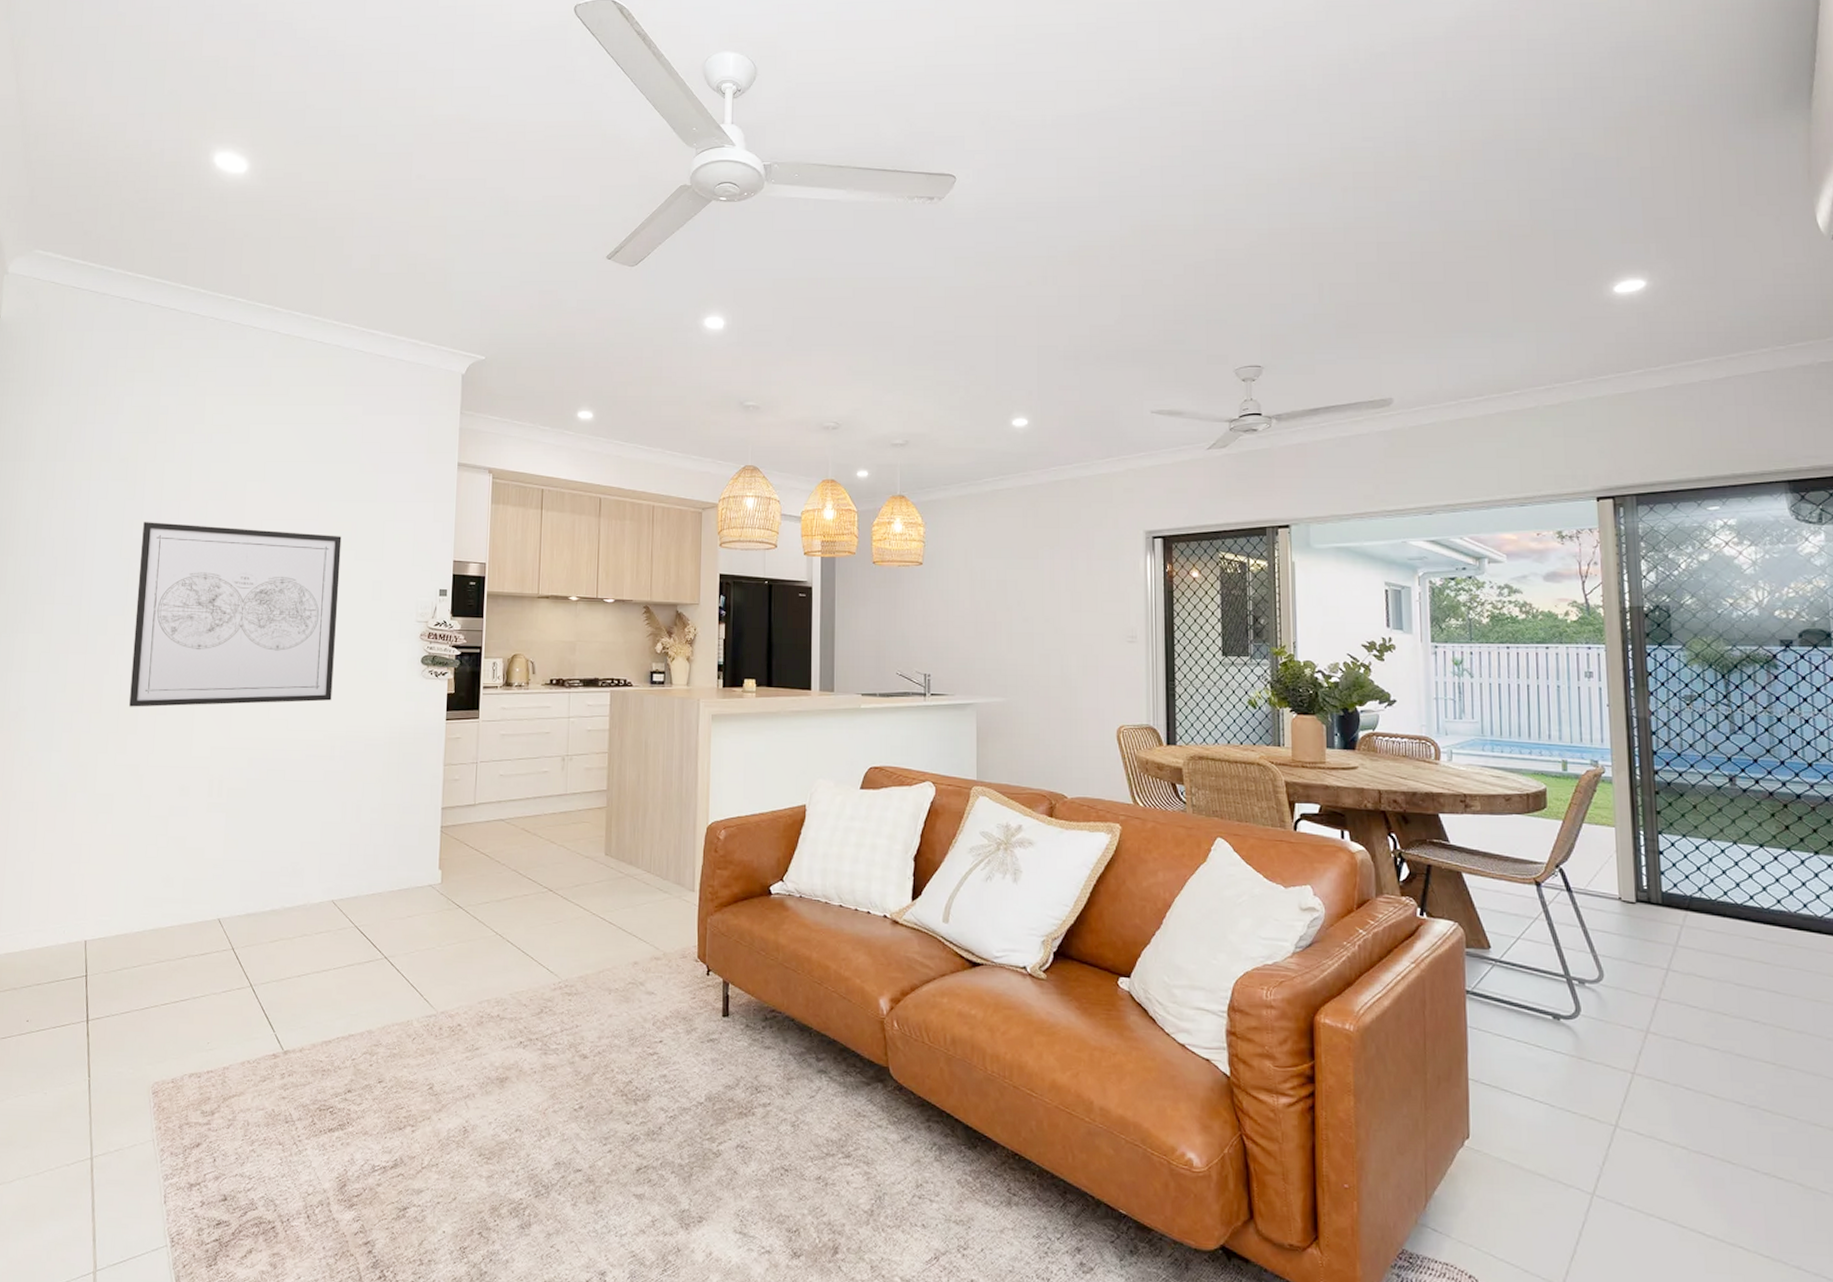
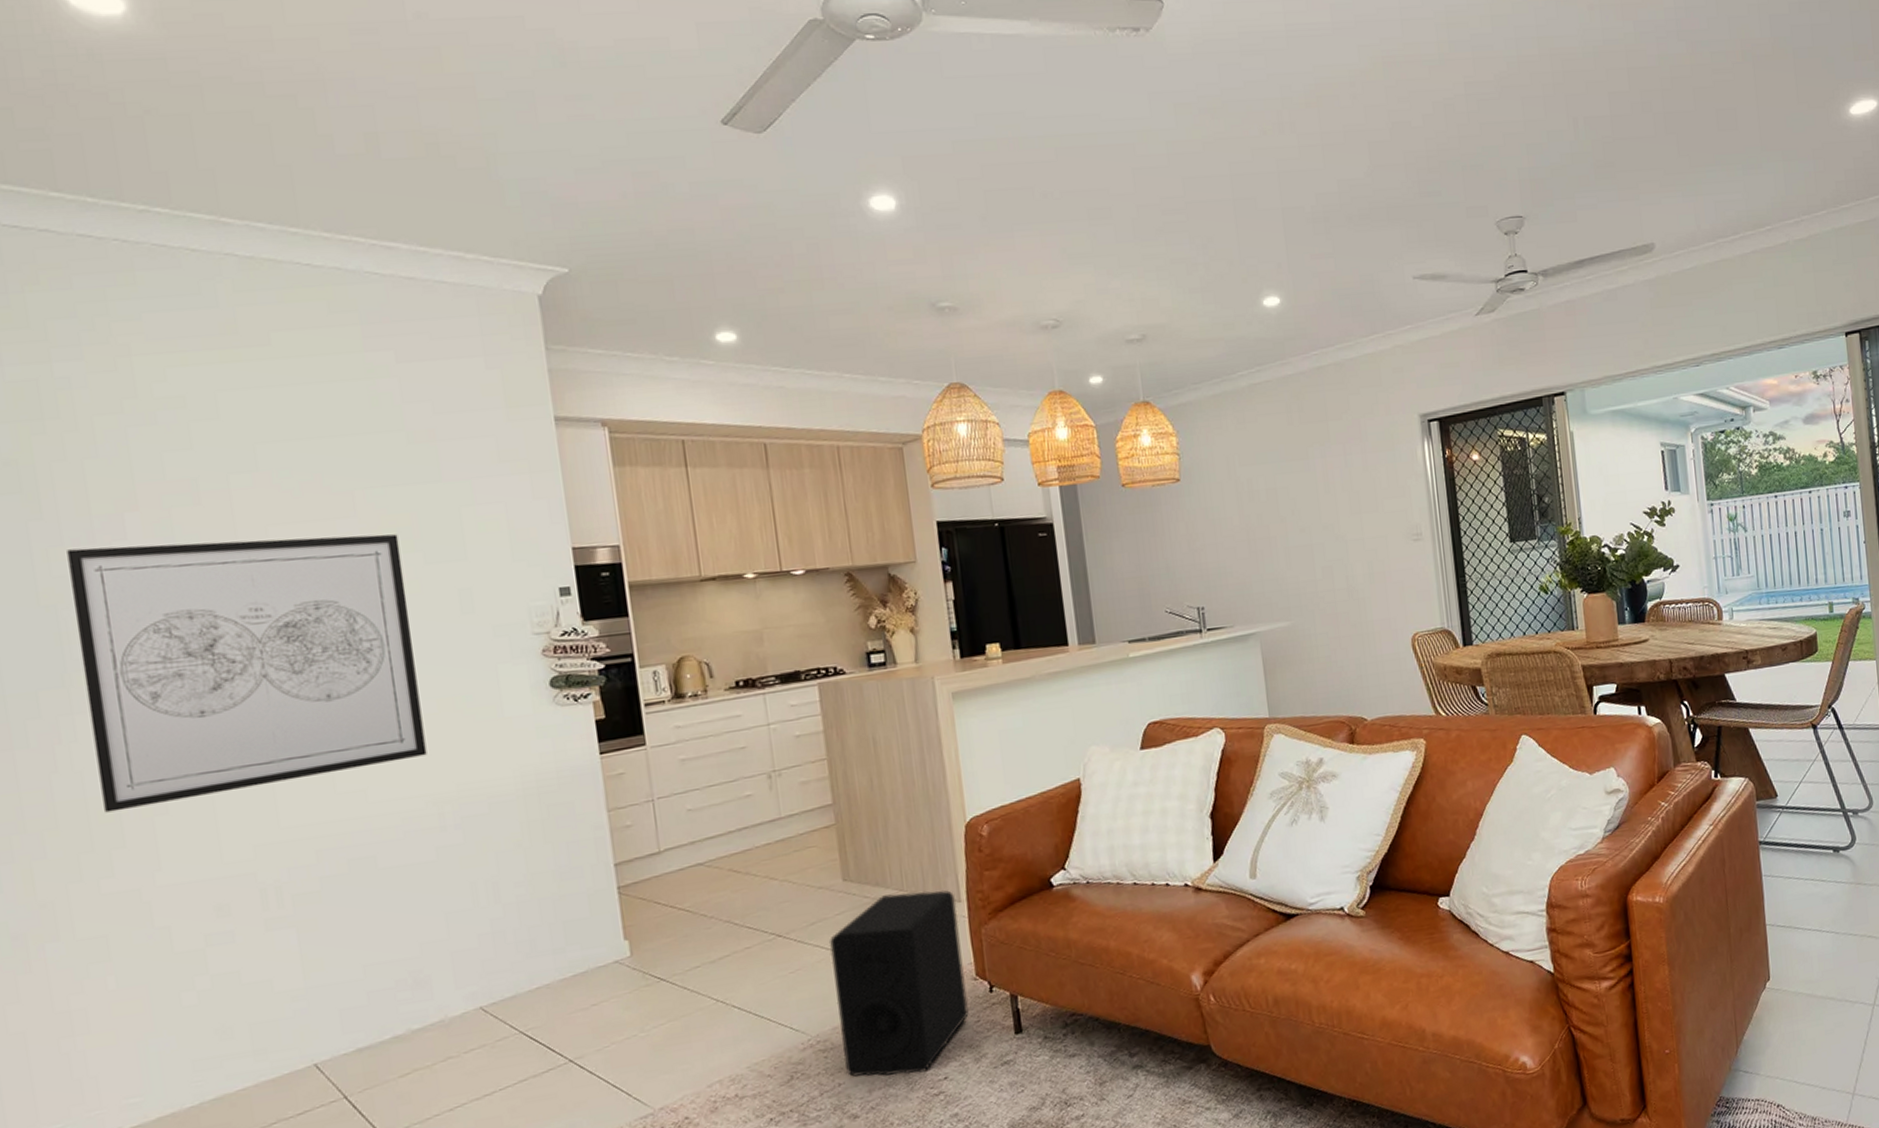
speaker: none [584,874,691,1032] -> present [828,890,969,1077]

